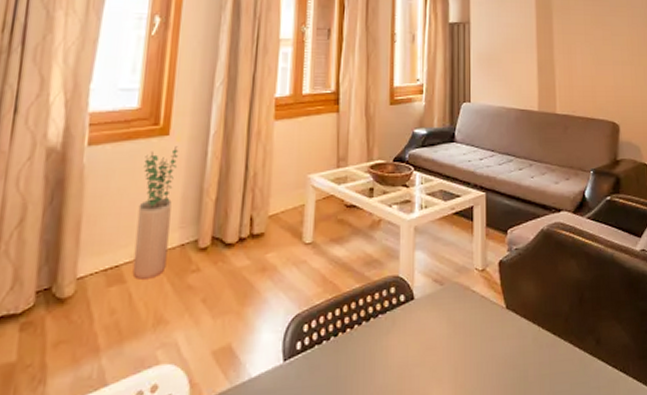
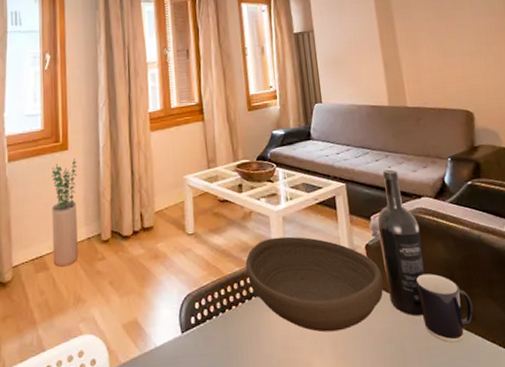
bowl: none [367,249,513,359] -> present [245,236,384,332]
wine bottle: none [514,180,557,340] -> present [377,169,426,316]
mug: none [544,293,599,369] -> present [414,273,474,343]

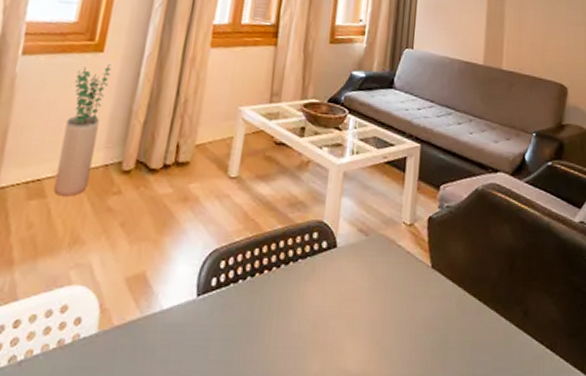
bowl: present [245,236,384,332] -> none [289,195,440,313]
wine bottle: present [377,169,426,316] -> none [443,135,489,305]
mug: present [414,273,474,343] -> none [472,258,528,339]

